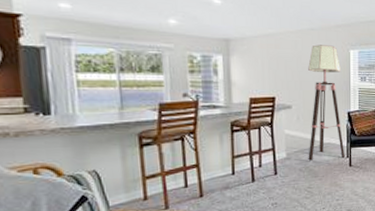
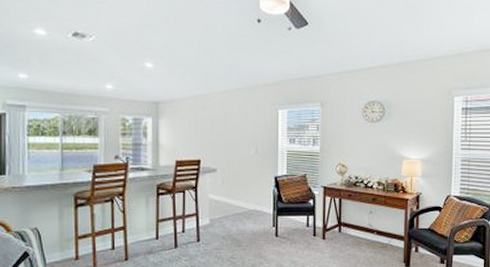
floor lamp: present [308,44,345,161] -> none [232,105,271,228]

